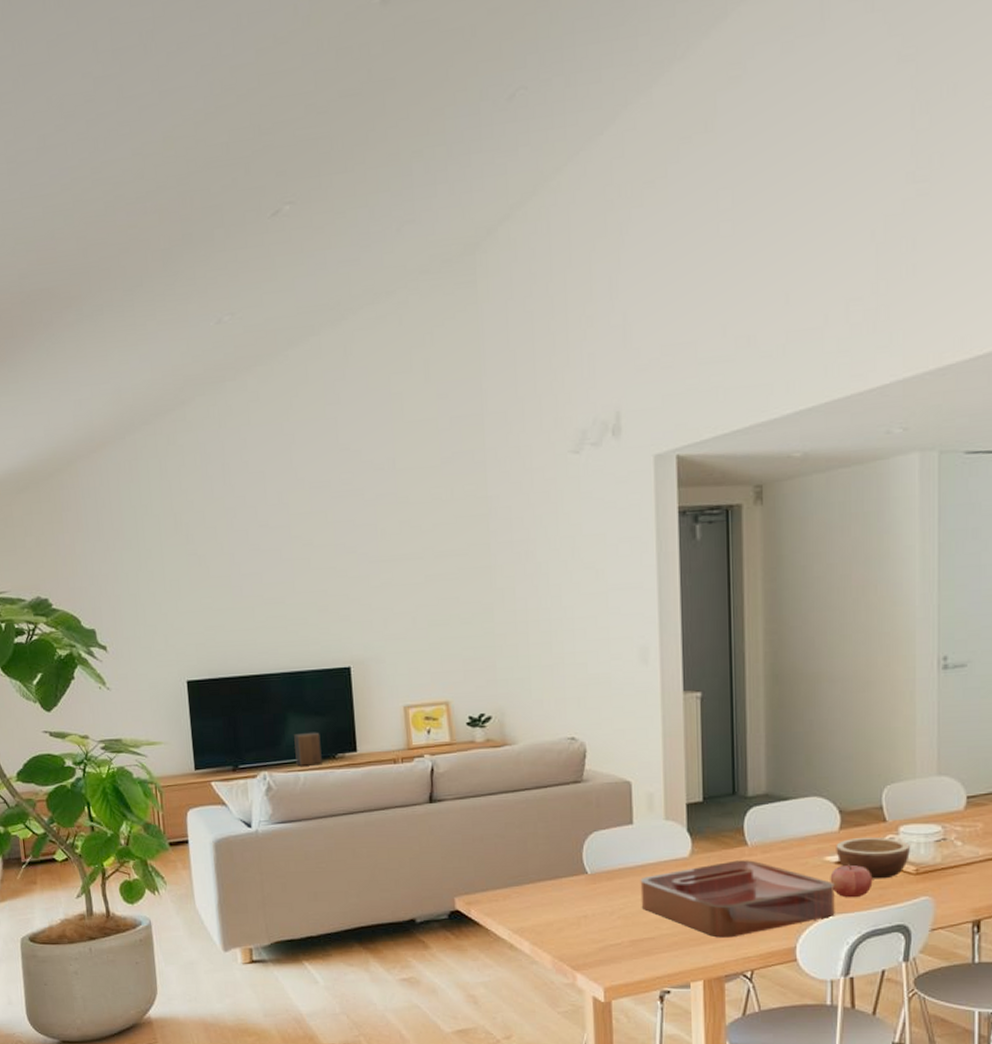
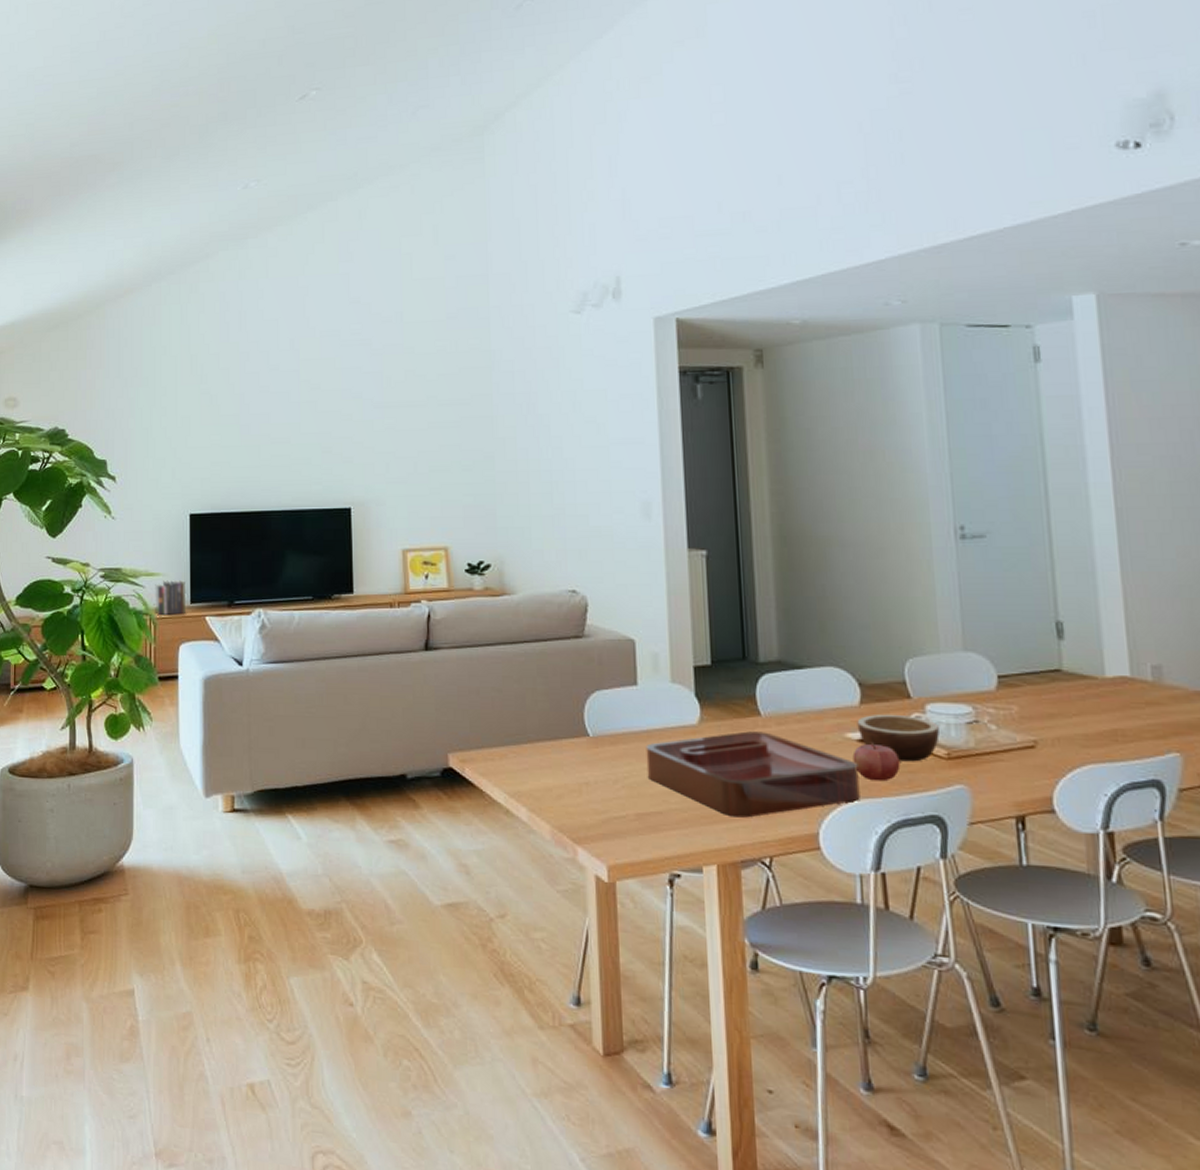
books: none [157,748,191,783] -> present [155,580,187,615]
speaker: present [294,732,322,766] -> none [291,571,318,605]

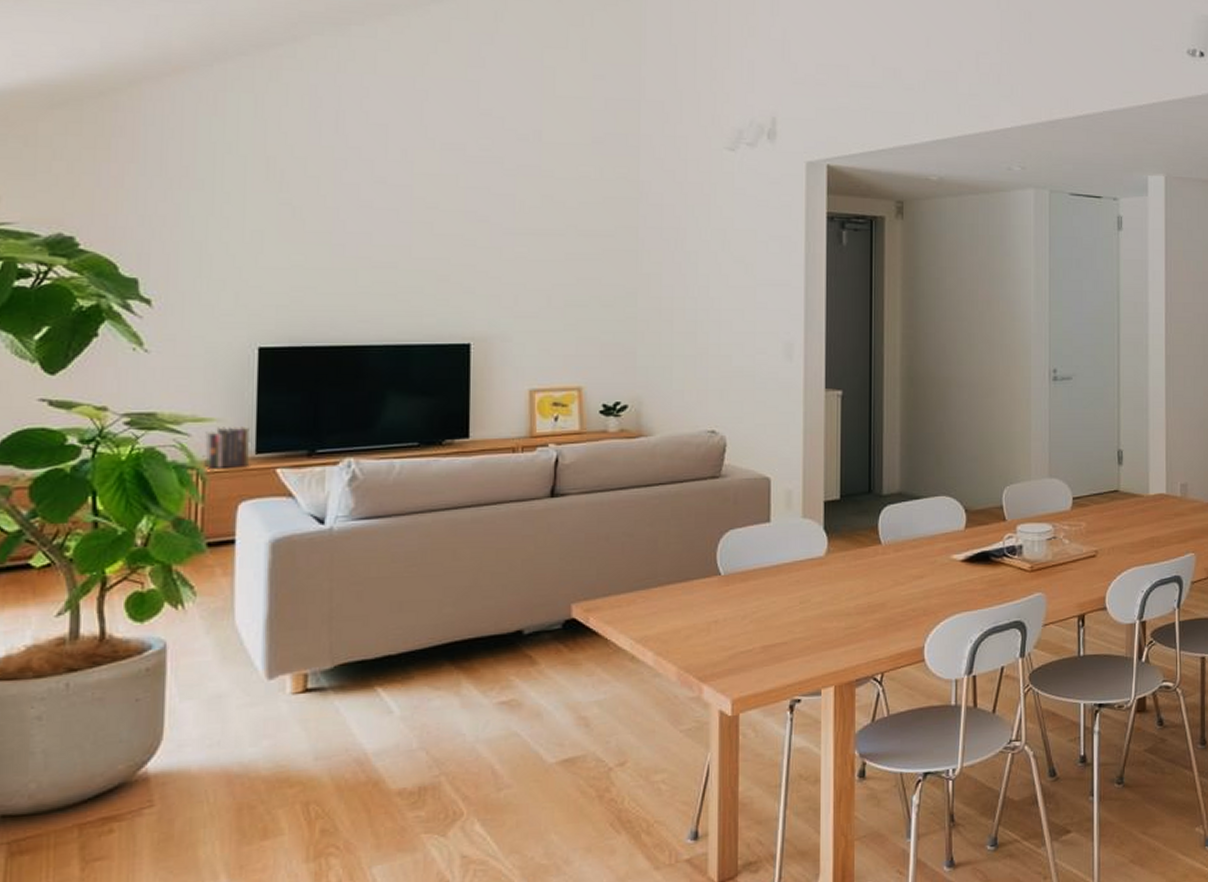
decorative tray: present [646,731,860,818] -> none [775,559,960,640]
fruit: present [852,741,900,782] -> none [956,561,994,596]
bowl: present [857,714,940,762] -> none [962,535,1026,577]

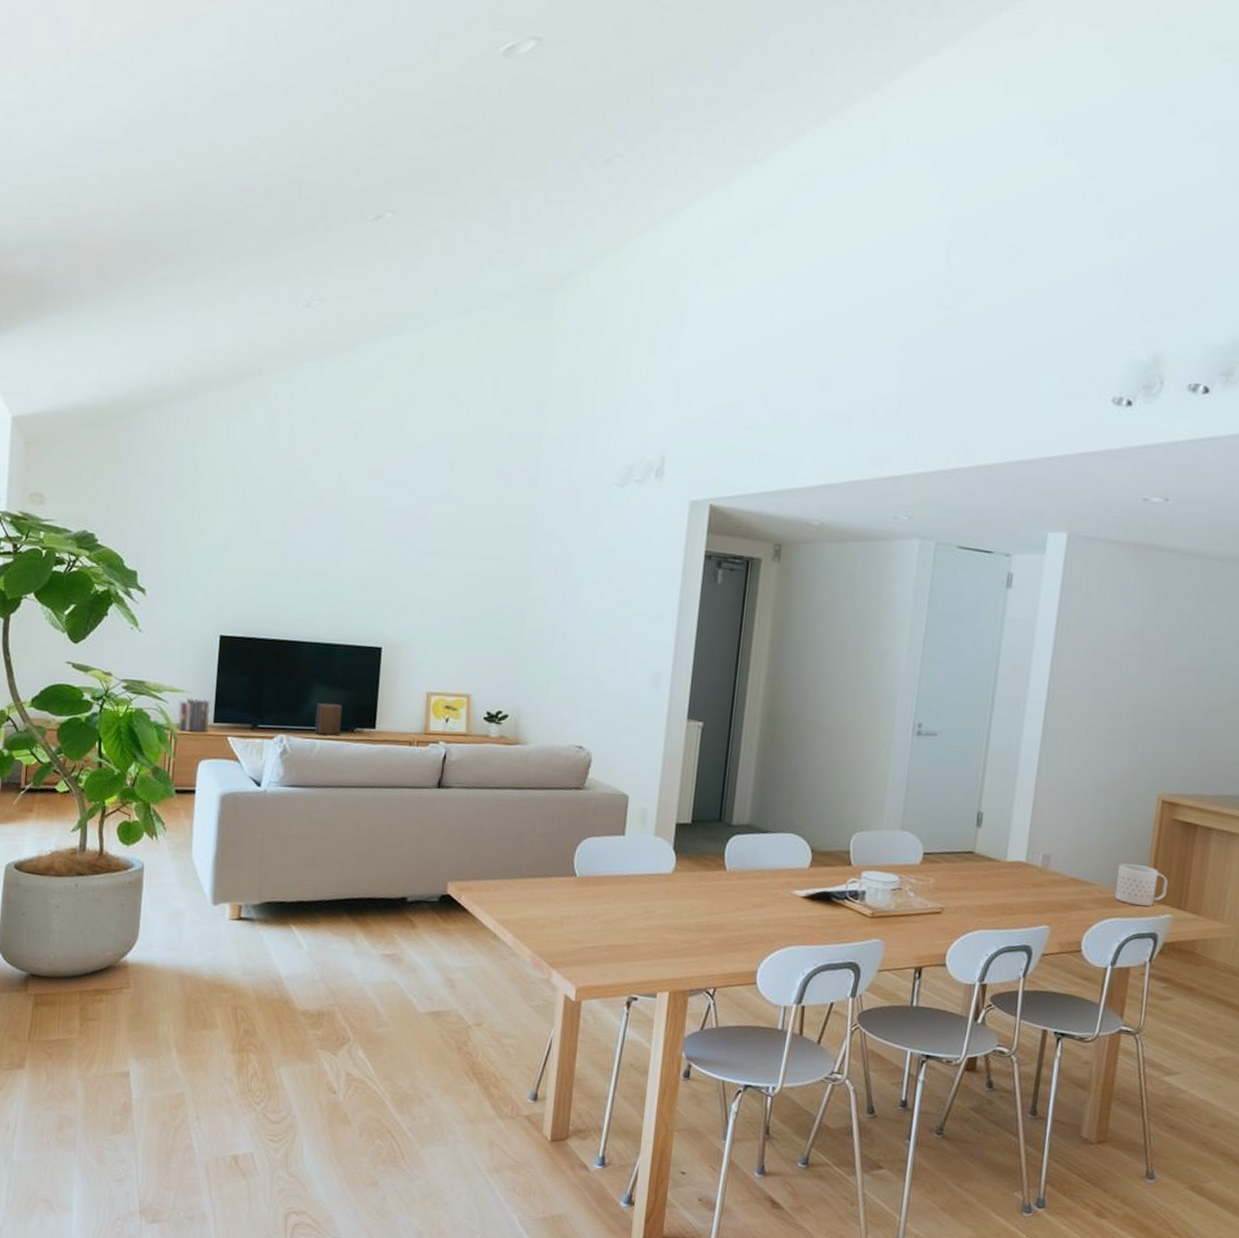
speaker: none [392,414,426,452] -> present [315,703,343,736]

